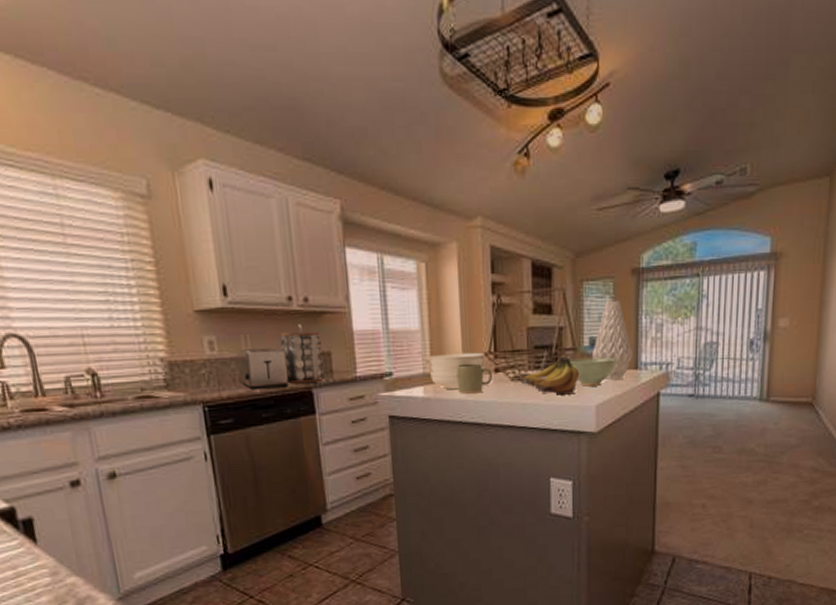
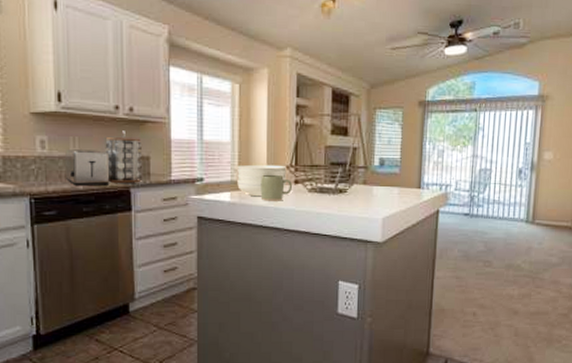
fruit: present [520,357,580,395] -> none [317,174,369,207]
bowl: present [569,357,616,387] -> none [361,176,402,201]
vase: present [591,300,632,381] -> none [380,127,416,197]

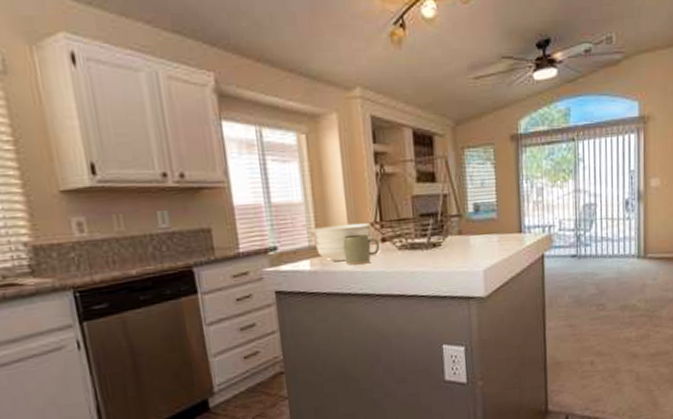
toaster: present [64,149,110,187] -> none [109,227,168,272]
spice rack: present [105,129,142,184] -> none [155,200,205,264]

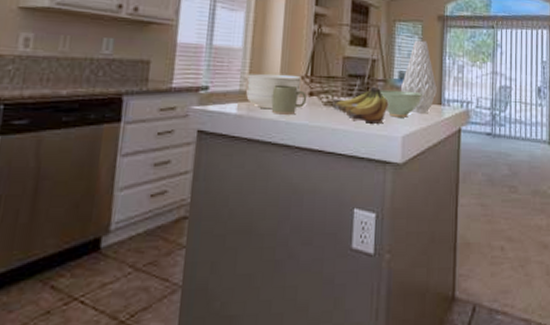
fruit: none [408,224,466,262] -> present [333,87,389,124]
bowl: none [455,223,501,252] -> present [379,89,422,118]
vase: none [476,166,516,245] -> present [400,40,437,114]

